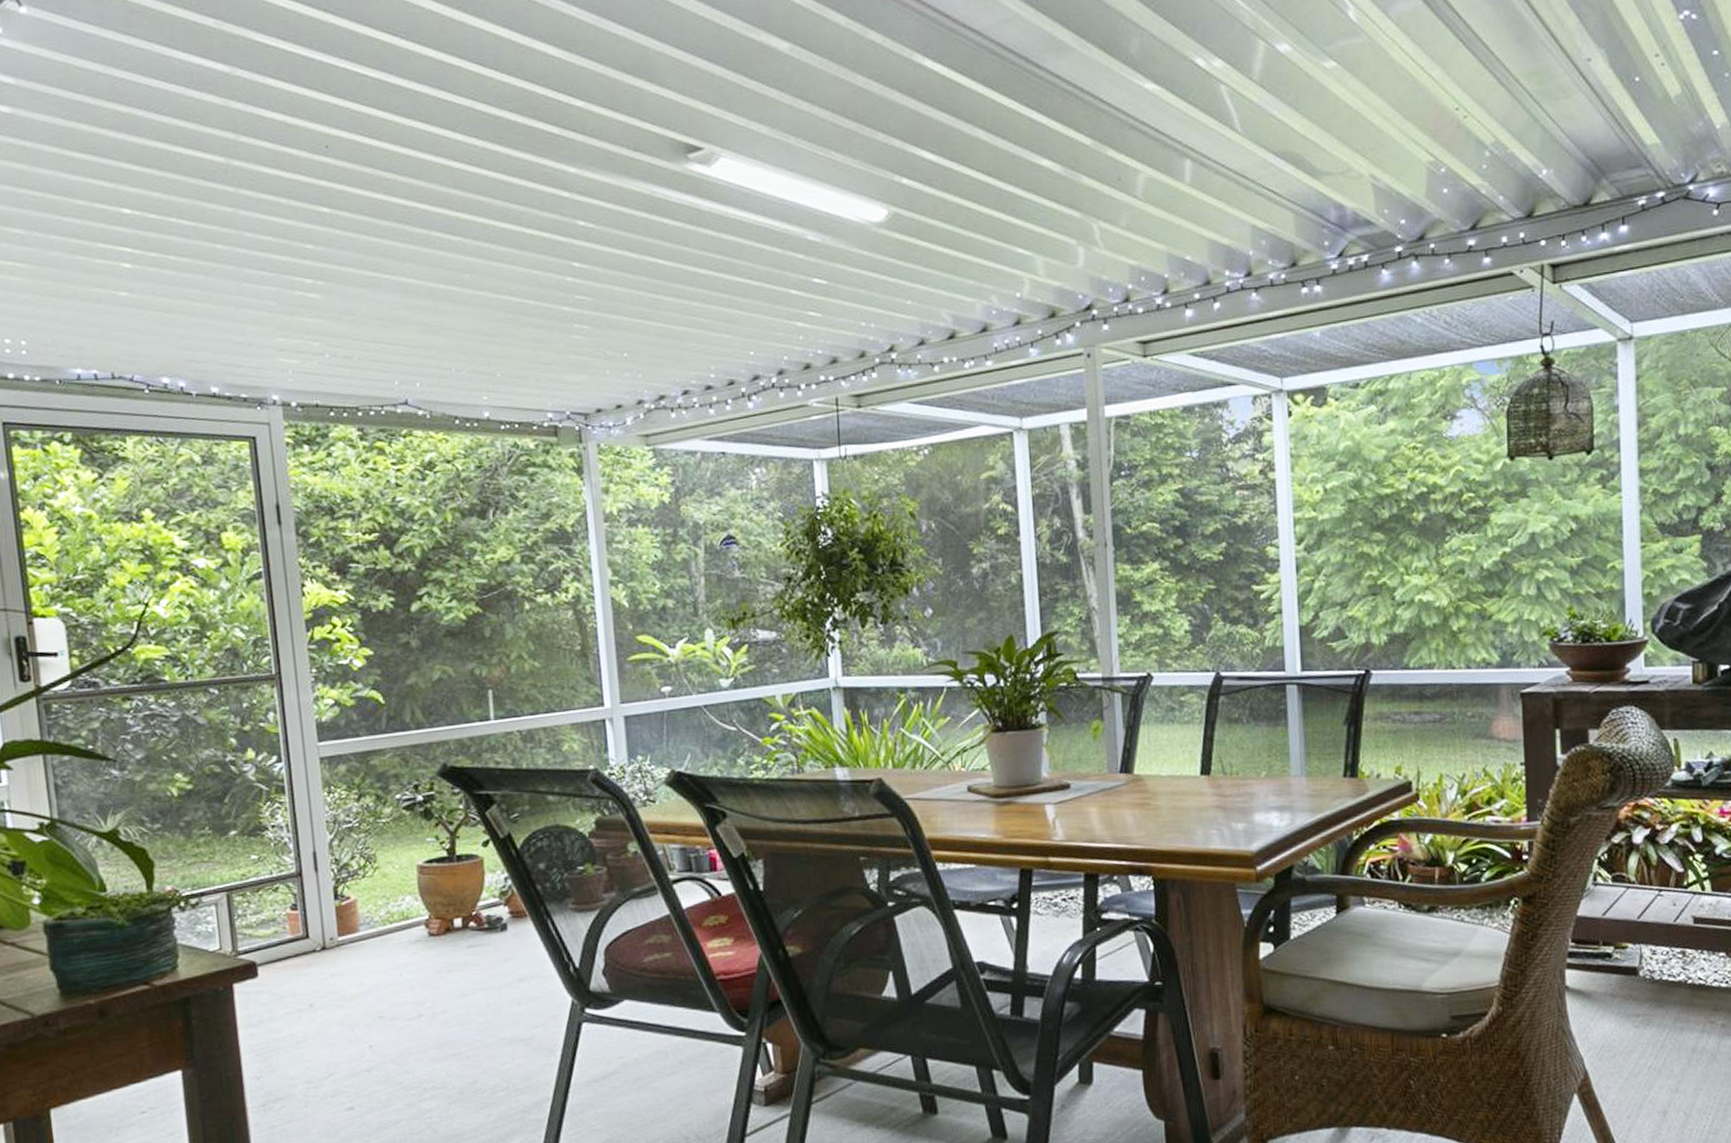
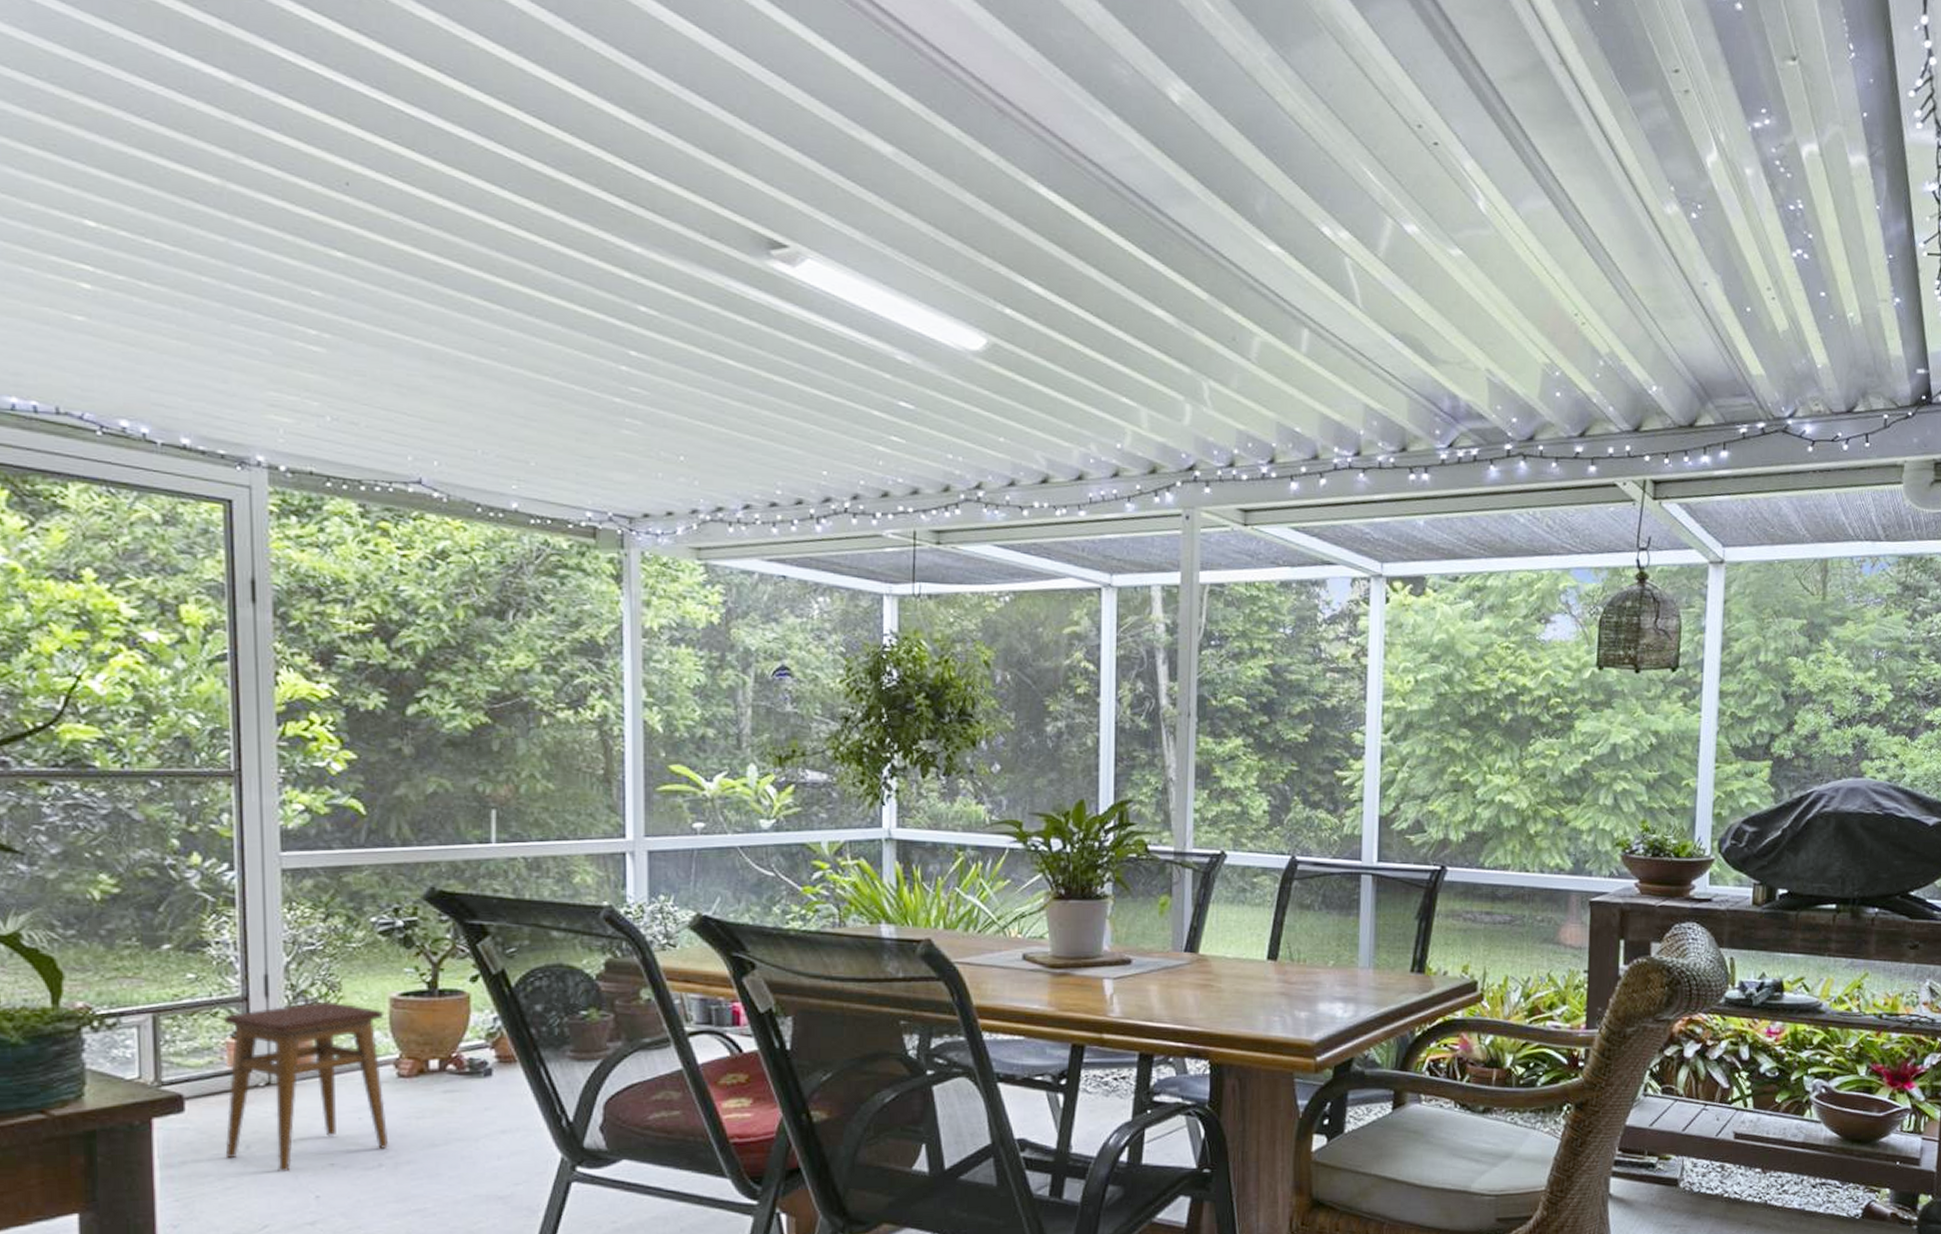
stool: none [283,872,427,1026] -> present [224,1001,389,1173]

